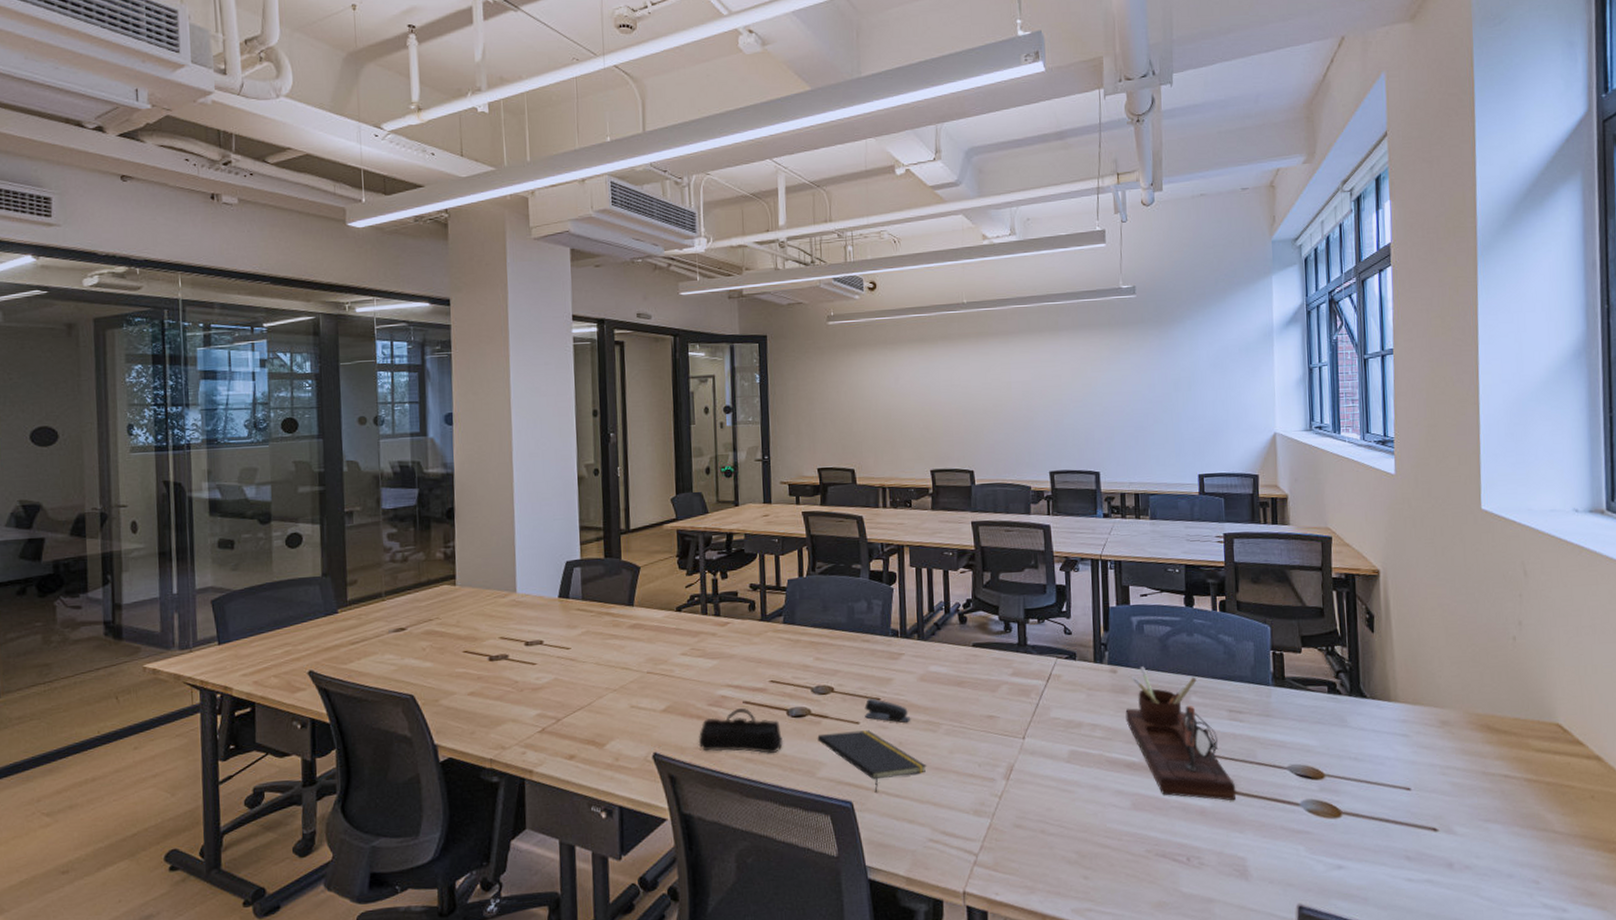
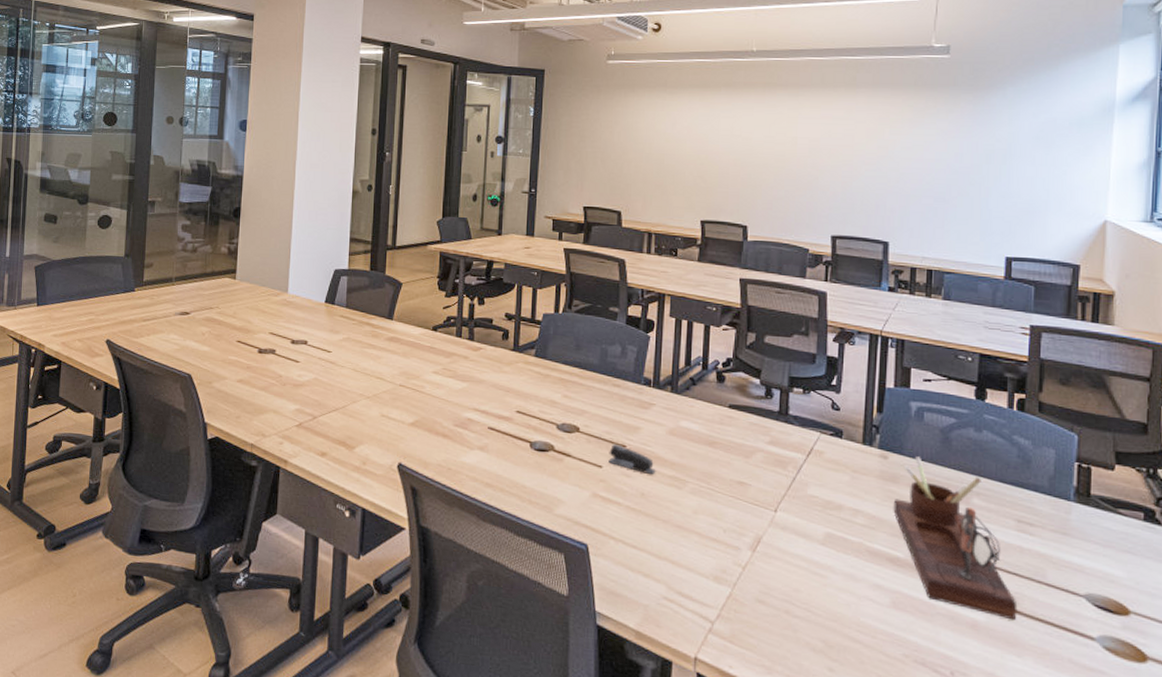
pencil case: present [698,708,784,753] -> none [441,433,525,483]
notepad: present [817,730,927,793] -> none [558,471,668,540]

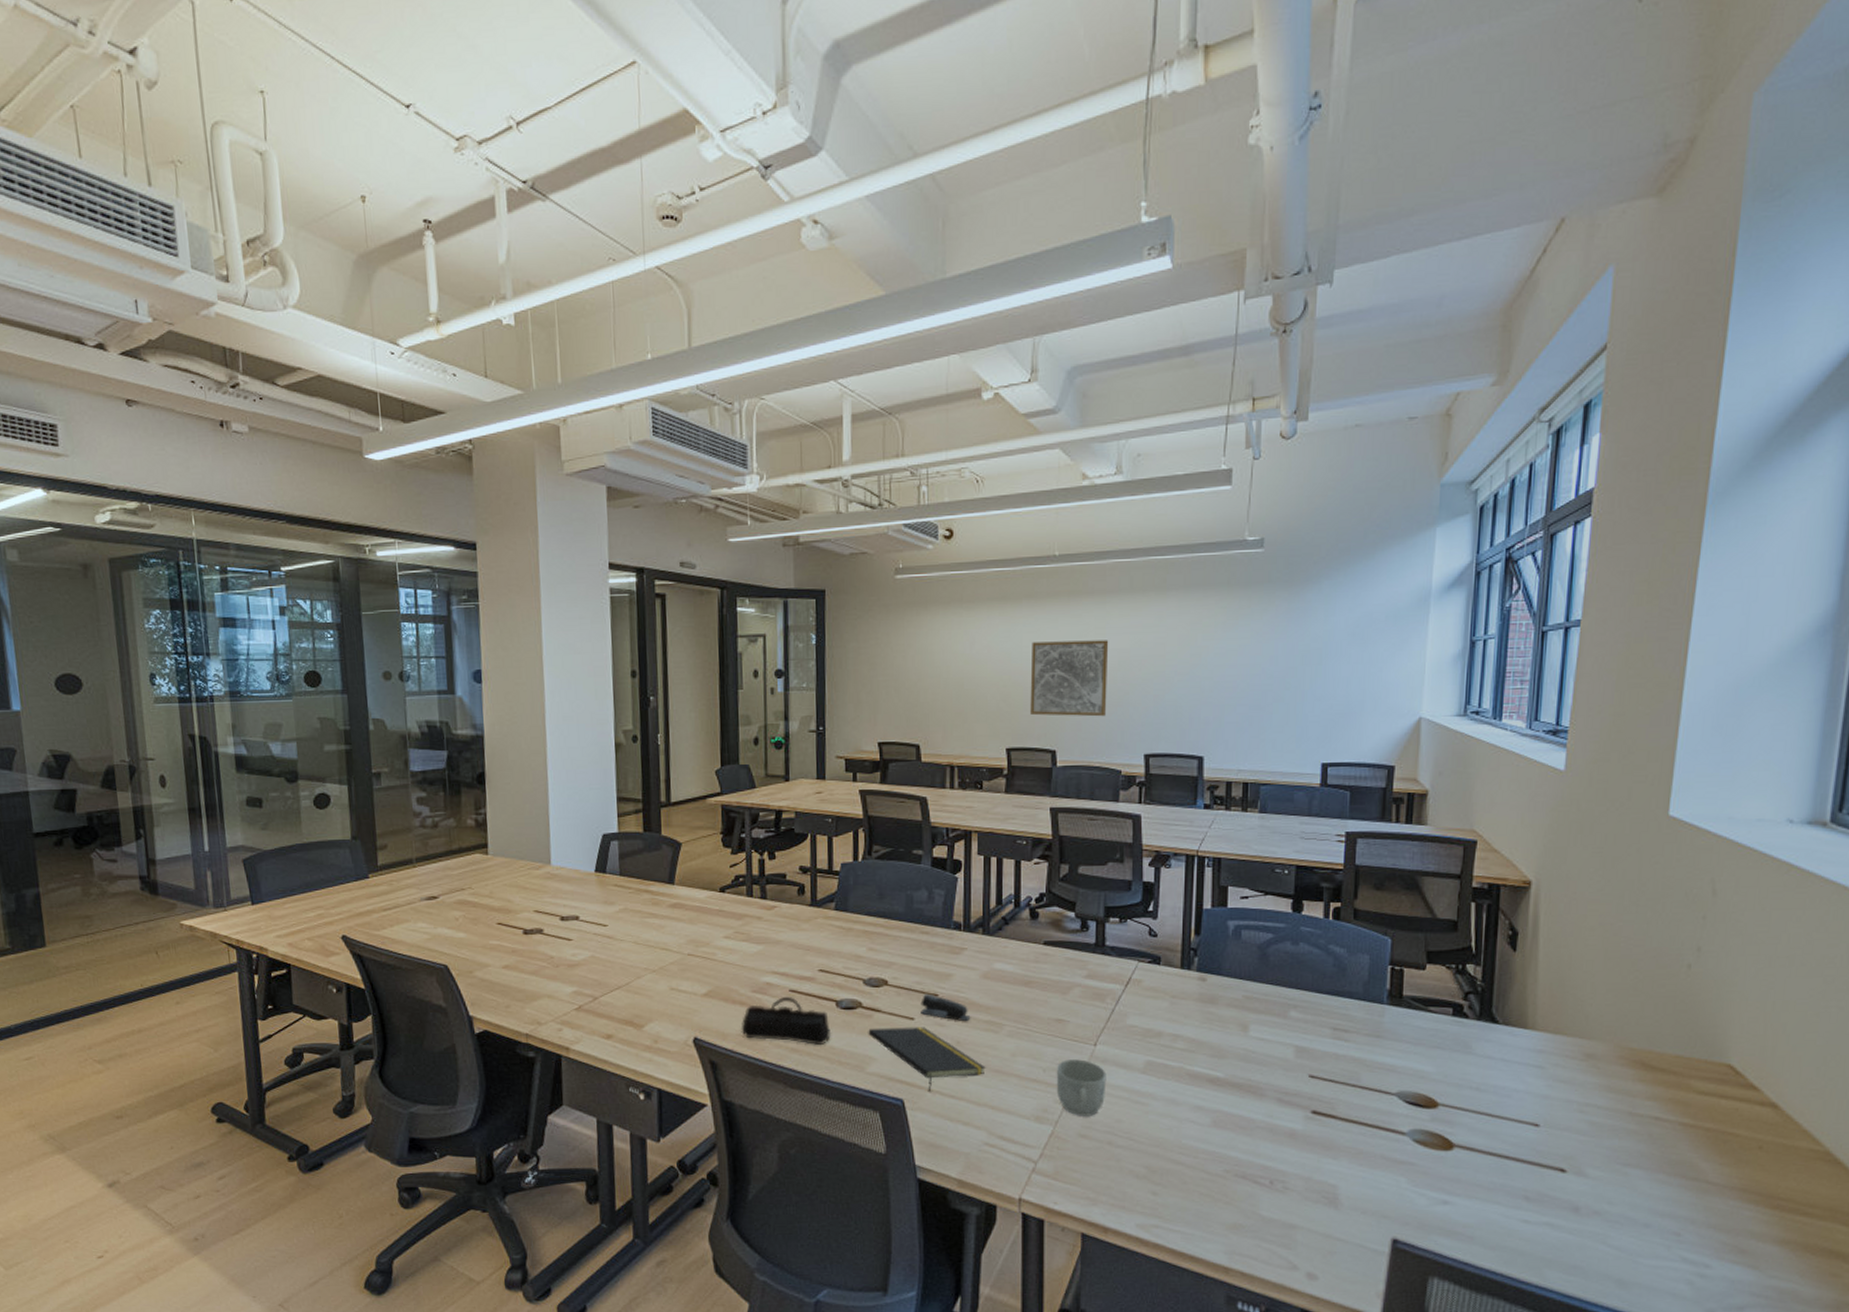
pencil case: none [441,433,525,483] -> present [741,997,832,1045]
notepad: none [558,471,668,540] -> present [868,1027,986,1092]
wall art: none [725,126,801,198] -> present [1030,640,1109,717]
mug: none [735,522,786,582] -> present [1056,1059,1107,1116]
desk organizer: present [893,456,1018,621] -> none [1212,975,1333,1125]

